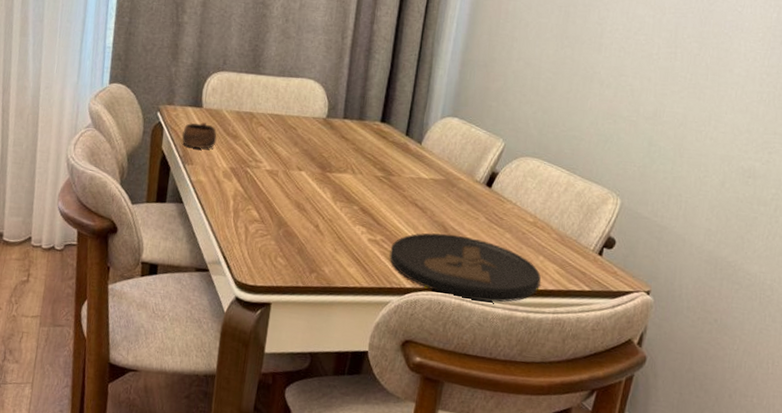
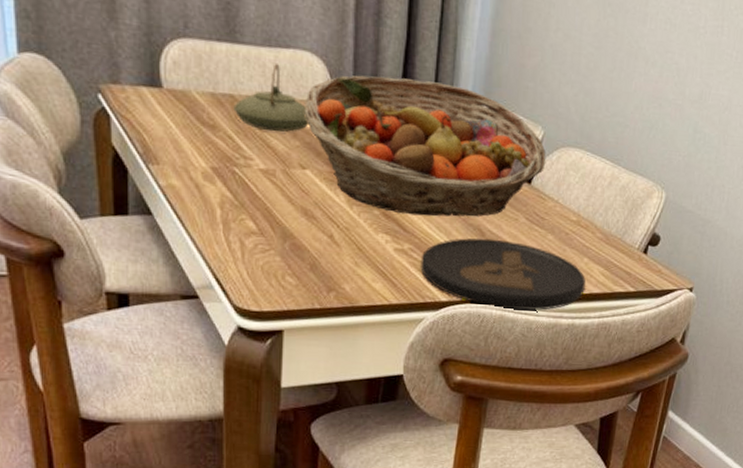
cup: present [181,121,217,149] -> none [137,106,188,144]
teapot: none [251,88,309,141] -> present [233,62,310,132]
fruit basket: none [304,97,506,215] -> present [304,75,546,217]

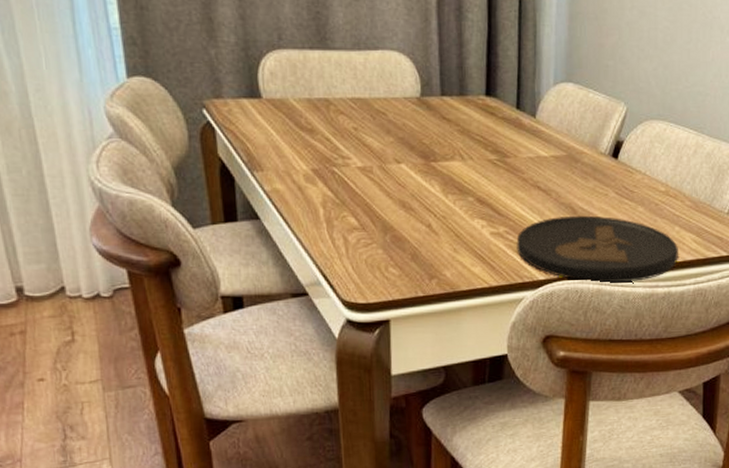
teapot: present [233,62,310,132] -> none [329,64,402,131]
fruit basket: present [304,75,546,217] -> none [395,68,631,199]

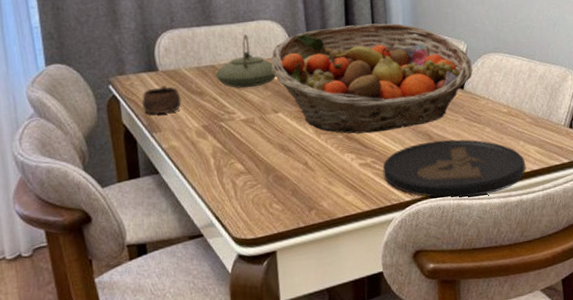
cup: none [240,115,288,151] -> present [141,84,182,115]
teapot: none [329,64,402,131] -> present [215,34,277,88]
fruit basket: none [395,68,631,199] -> present [271,23,473,134]

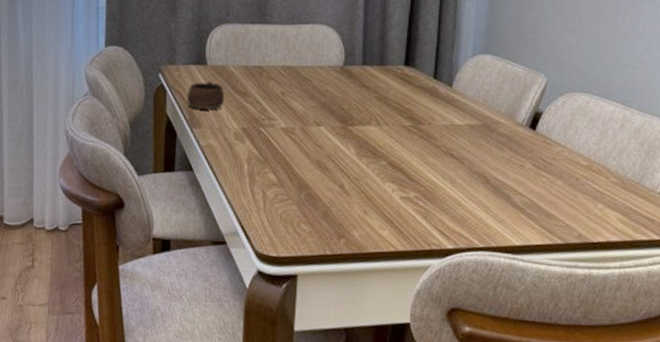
teapot: present [215,34,277,88] -> none [261,37,325,95]
fruit basket: present [271,23,473,134] -> none [320,40,551,165]
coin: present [382,139,526,198] -> none [426,185,601,260]

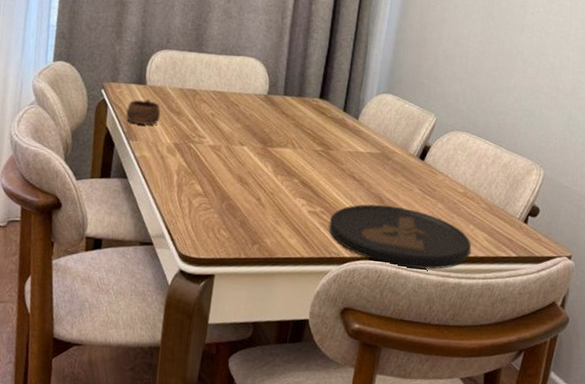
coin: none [426,185,601,260] -> present [328,204,471,270]

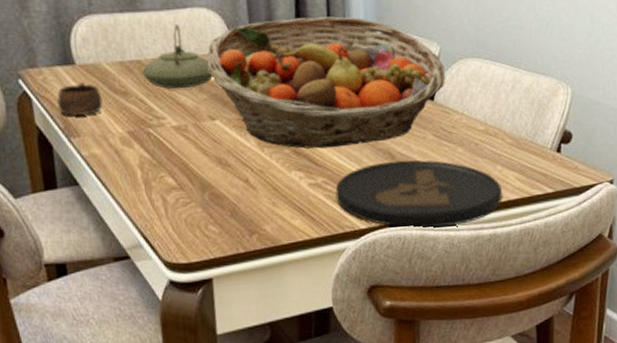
teapot: none [194,66,250,117] -> present [141,23,214,89]
fruit basket: none [246,75,438,187] -> present [206,16,446,149]

